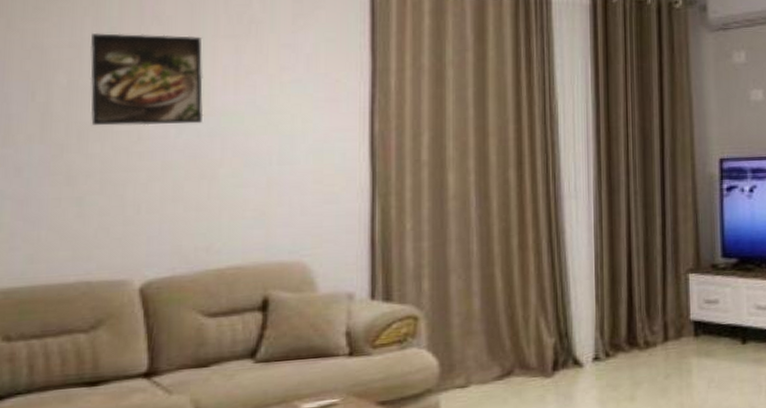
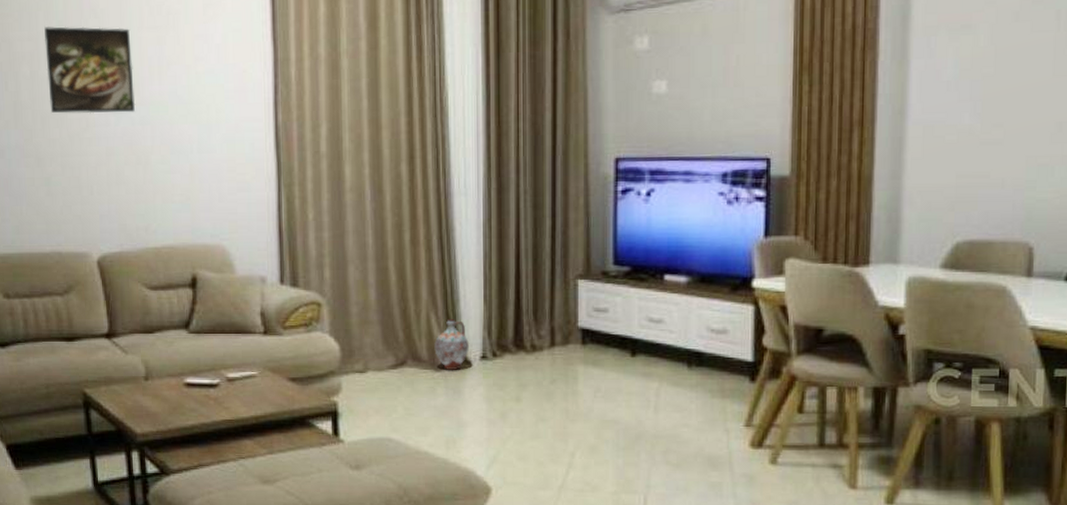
ceramic jug: none [544,322,581,376] -> present [434,319,469,370]

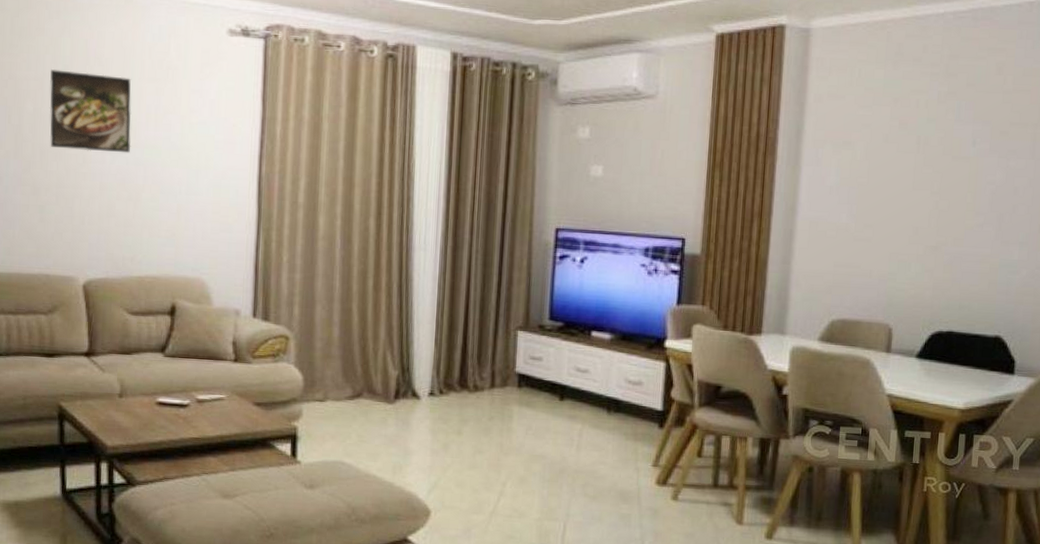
ceramic jug: present [434,319,469,370] -> none [388,358,419,404]

